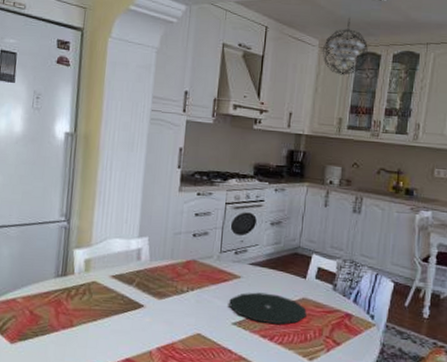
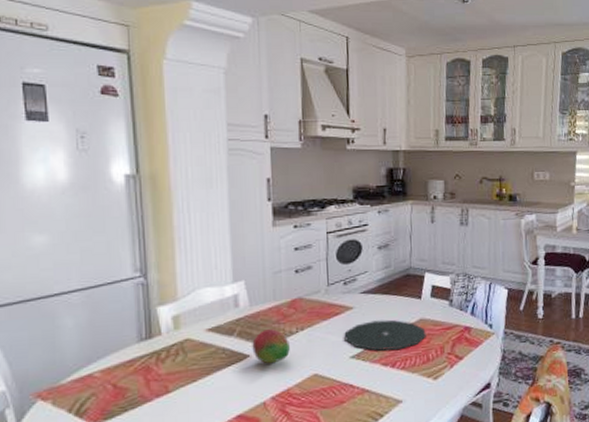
fruit: none [146,284,180,317] -> present [252,329,290,364]
pendant light: present [322,17,369,75] -> none [409,22,458,85]

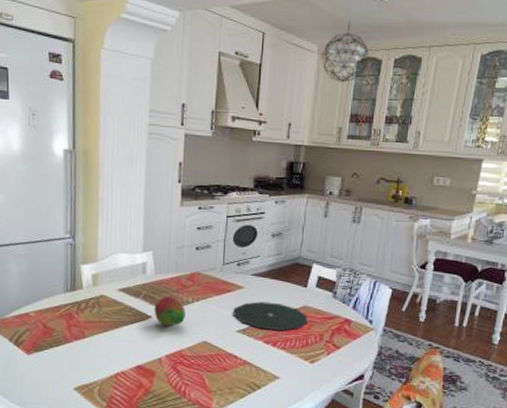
pendant light: none [409,22,458,85] -> present [321,20,369,83]

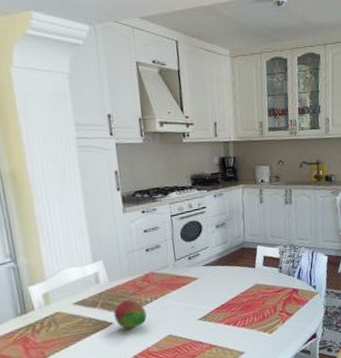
plate: present [233,301,308,331] -> none [192,286,261,313]
pendant light: present [321,20,369,83] -> none [233,25,276,82]

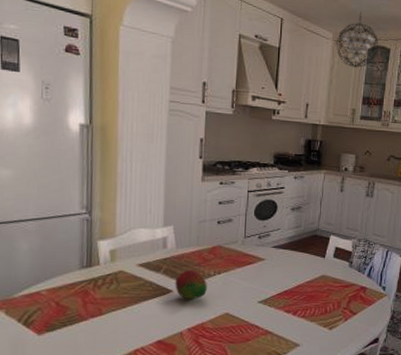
pendant light: none [233,25,276,82] -> present [335,11,379,68]

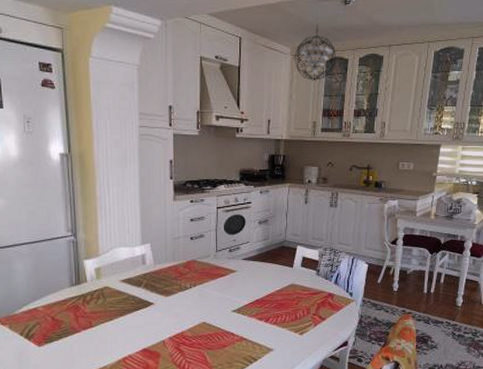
fruit: present [175,270,207,300] -> none [155,284,184,311]

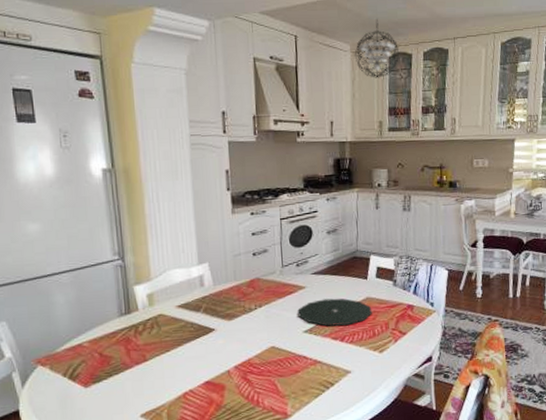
plate: none [228,283,295,308] -> present [298,298,372,327]

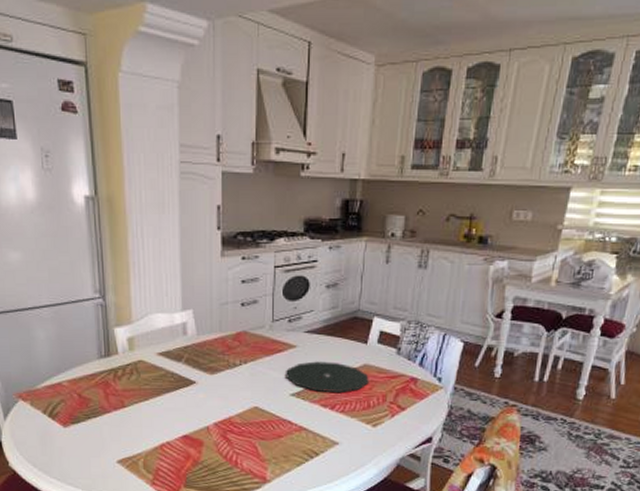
pendant light: present [354,18,400,78] -> none [379,20,437,100]

